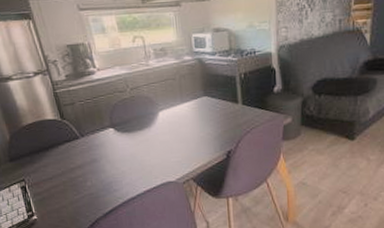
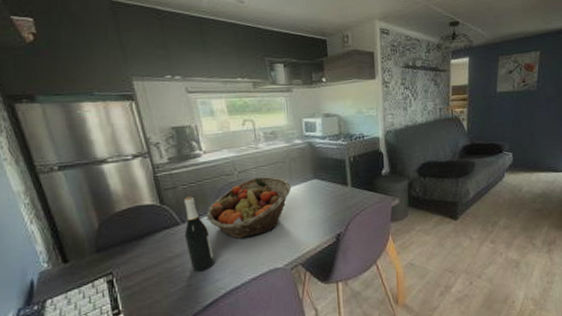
wine bottle: none [81,112,112,182] -> present [183,196,214,272]
fruit basket: none [103,93,182,154] -> present [207,176,292,239]

